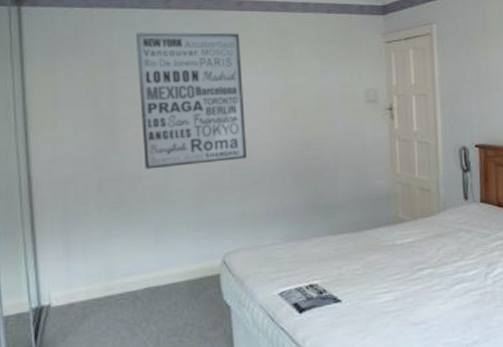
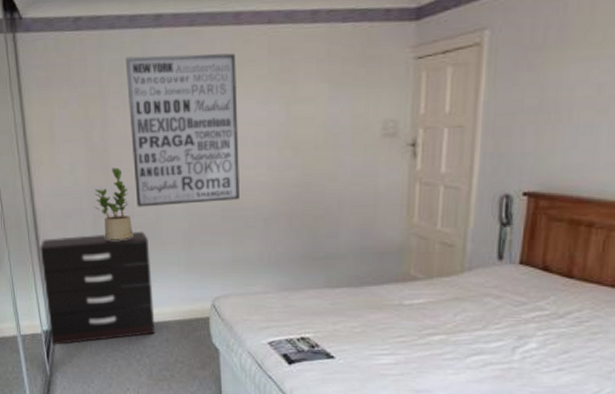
dresser: none [33,192,163,324] -> present [40,231,155,345]
potted plant: none [99,132,141,204] -> present [94,167,134,240]

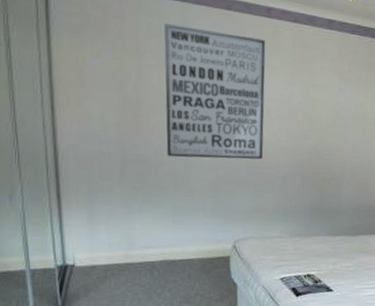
dresser: present [40,231,155,345] -> none [59,176,178,280]
potted plant: present [94,167,134,240] -> none [123,118,162,185]

